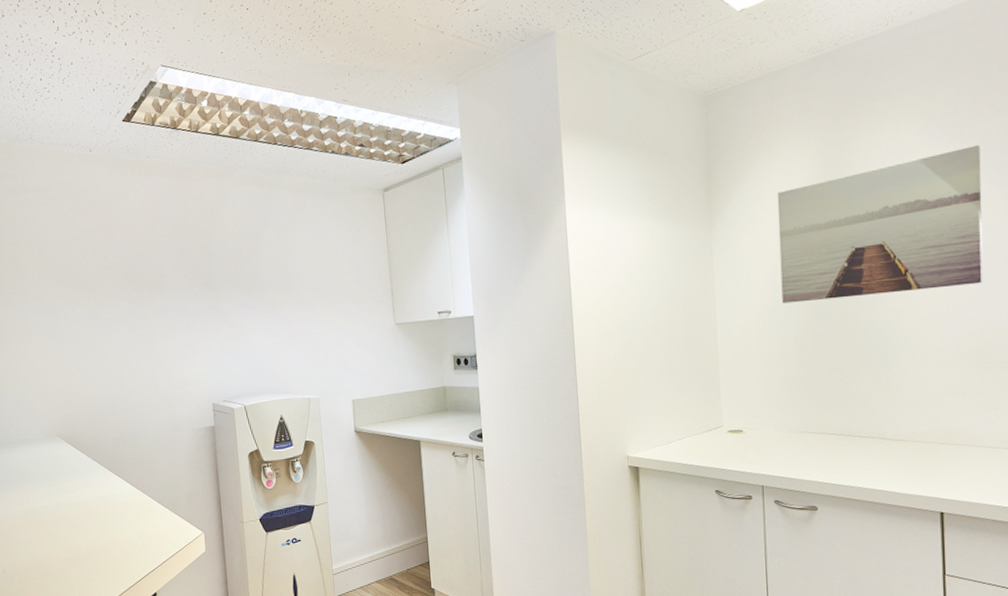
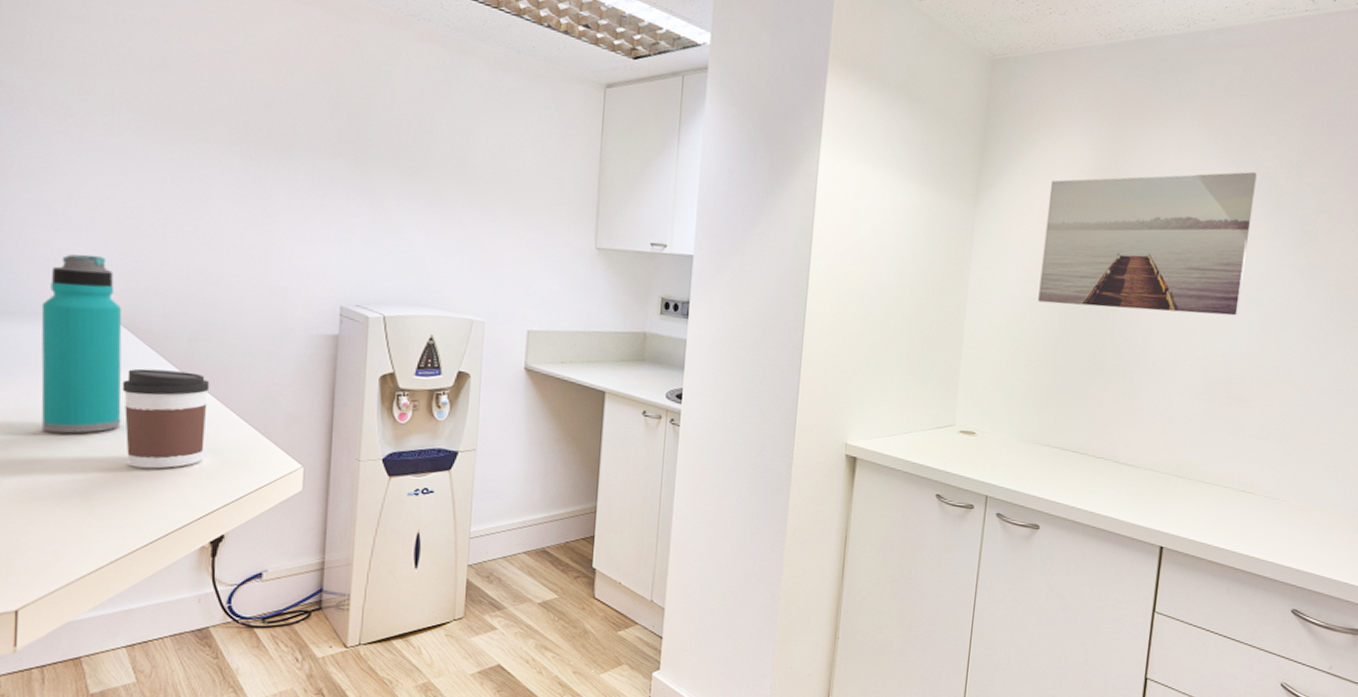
water bottle: none [13,393,76,530] -> present [41,254,122,434]
coffee cup: none [72,470,134,548] -> present [122,368,210,469]

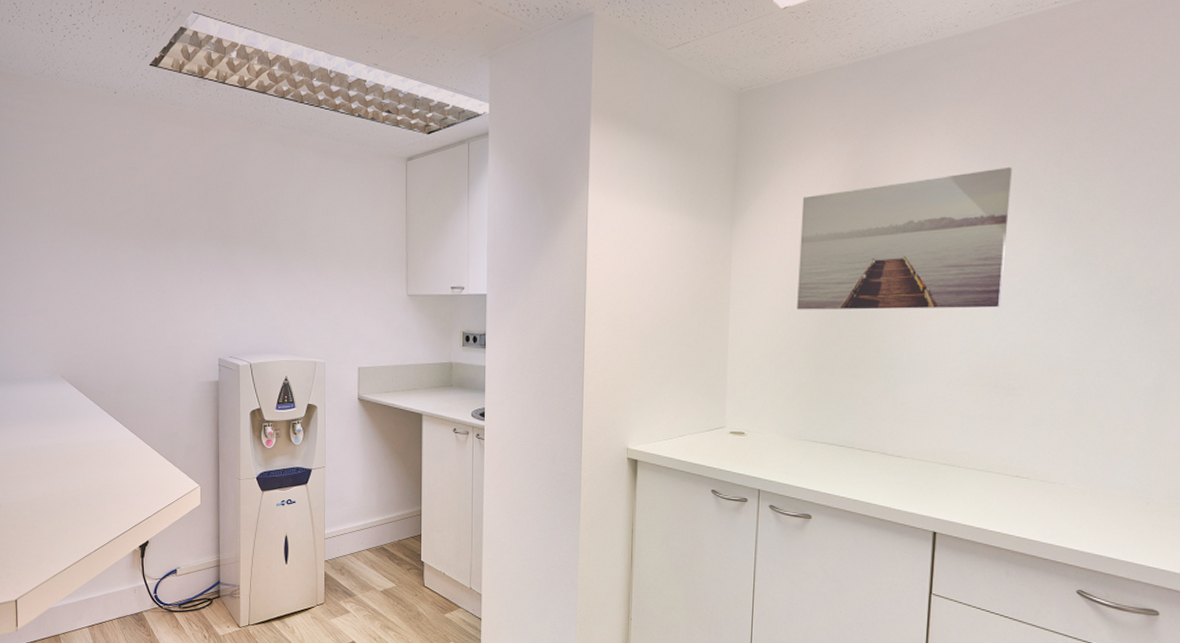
water bottle: present [41,254,122,434] -> none [18,332,75,468]
coffee cup: present [122,368,210,469] -> none [73,416,132,491]

